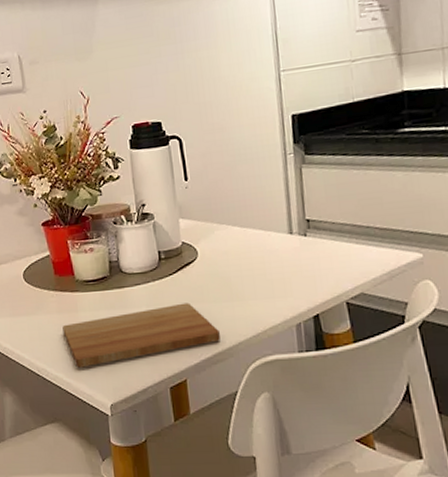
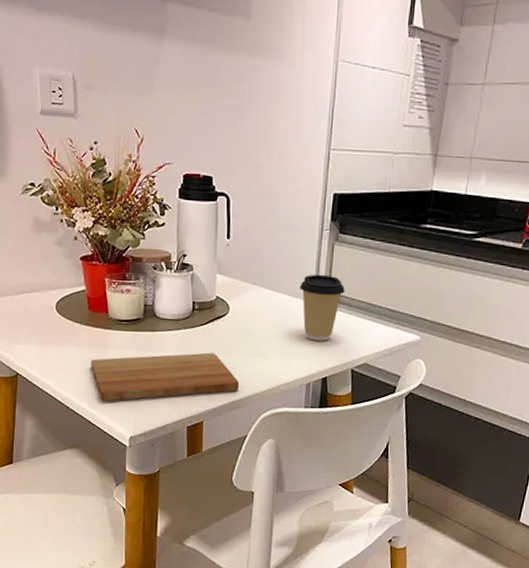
coffee cup: none [270,201,323,275] -> present [300,274,345,341]

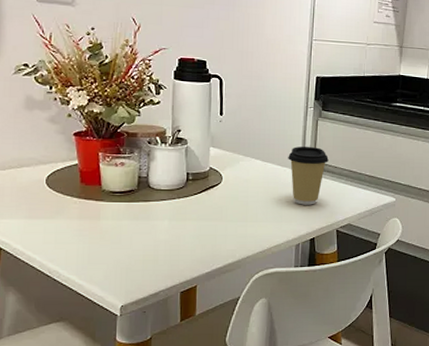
cutting board: present [91,352,239,401] -> none [81,220,232,271]

